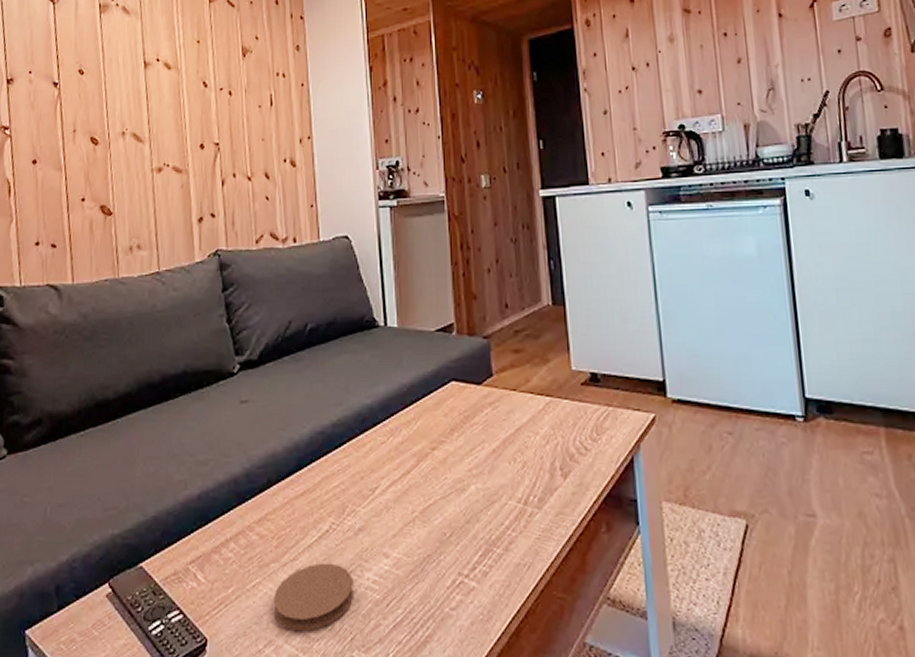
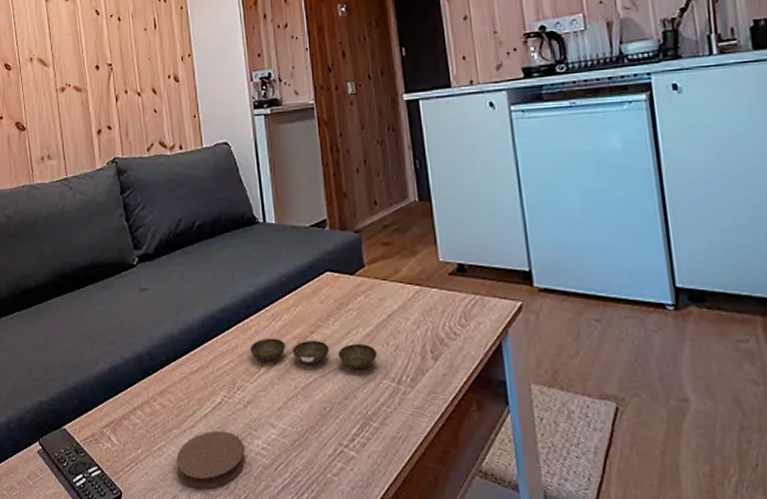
bowl: none [363,455,503,488] -> present [250,338,377,368]

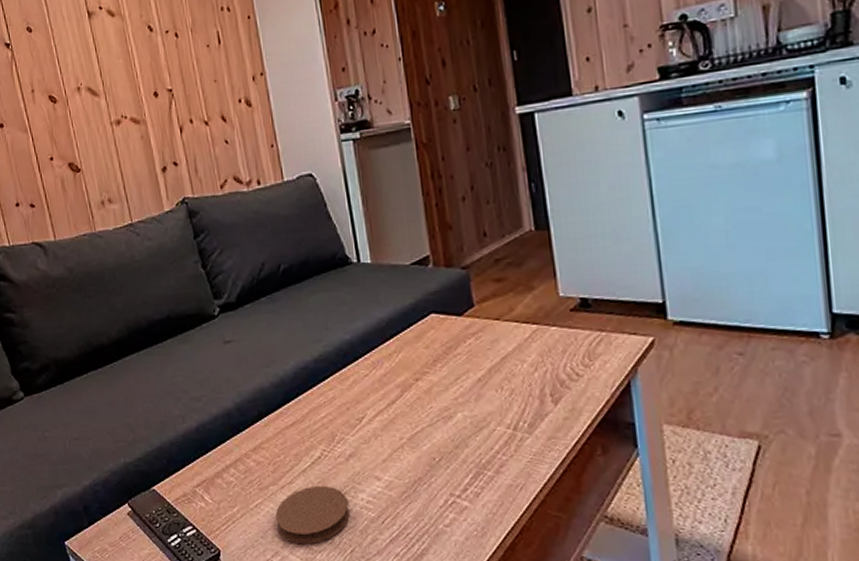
bowl: present [250,338,377,368] -> none [349,387,490,416]

